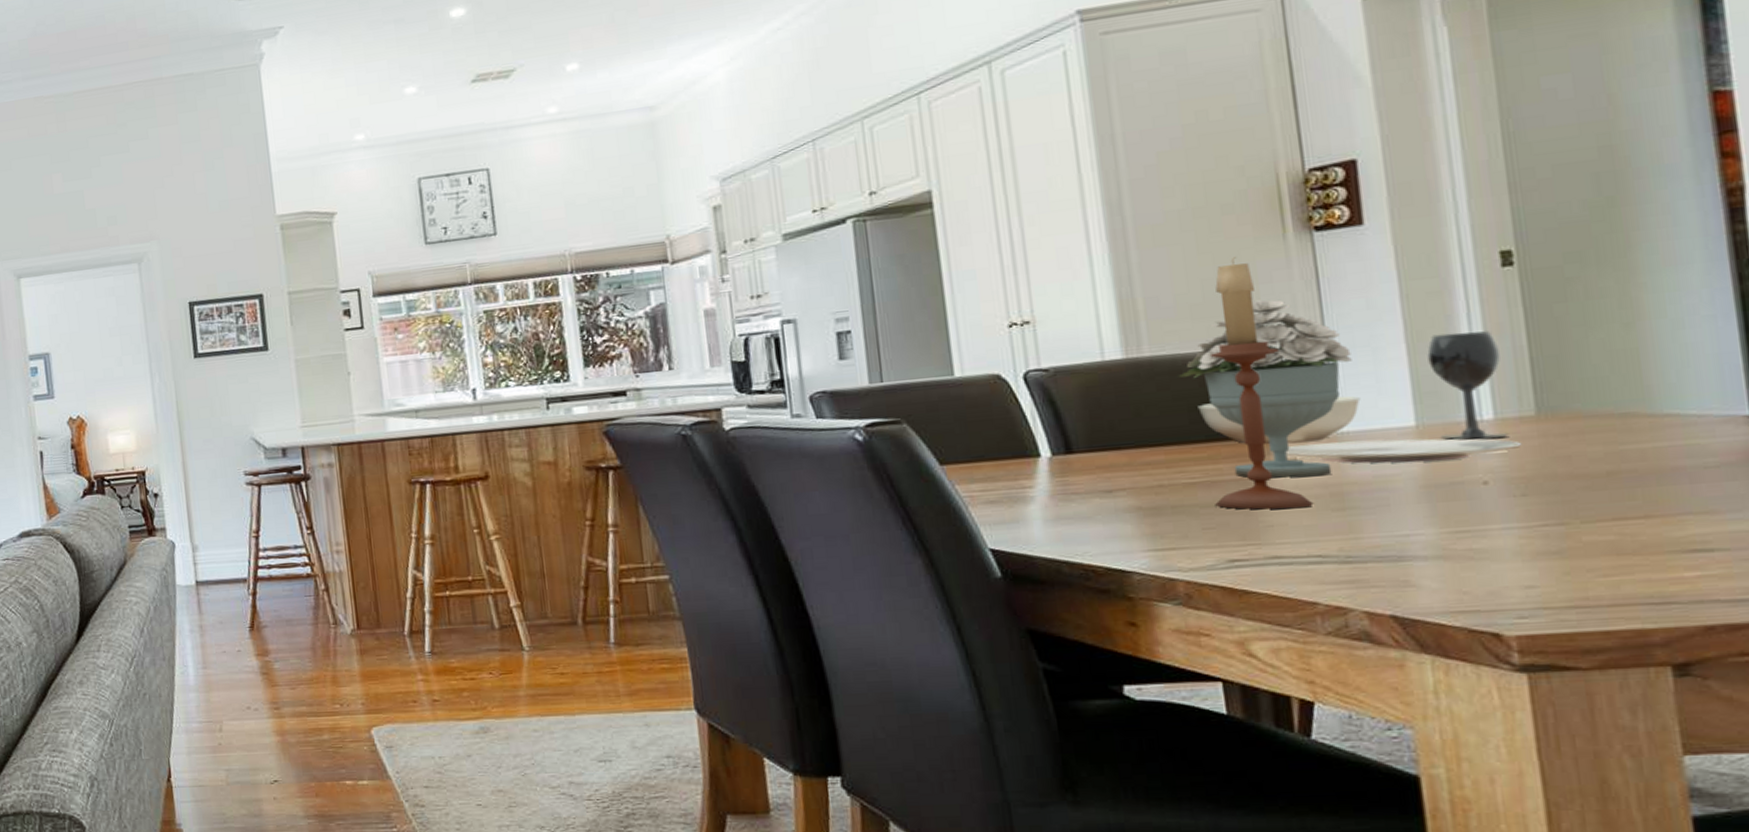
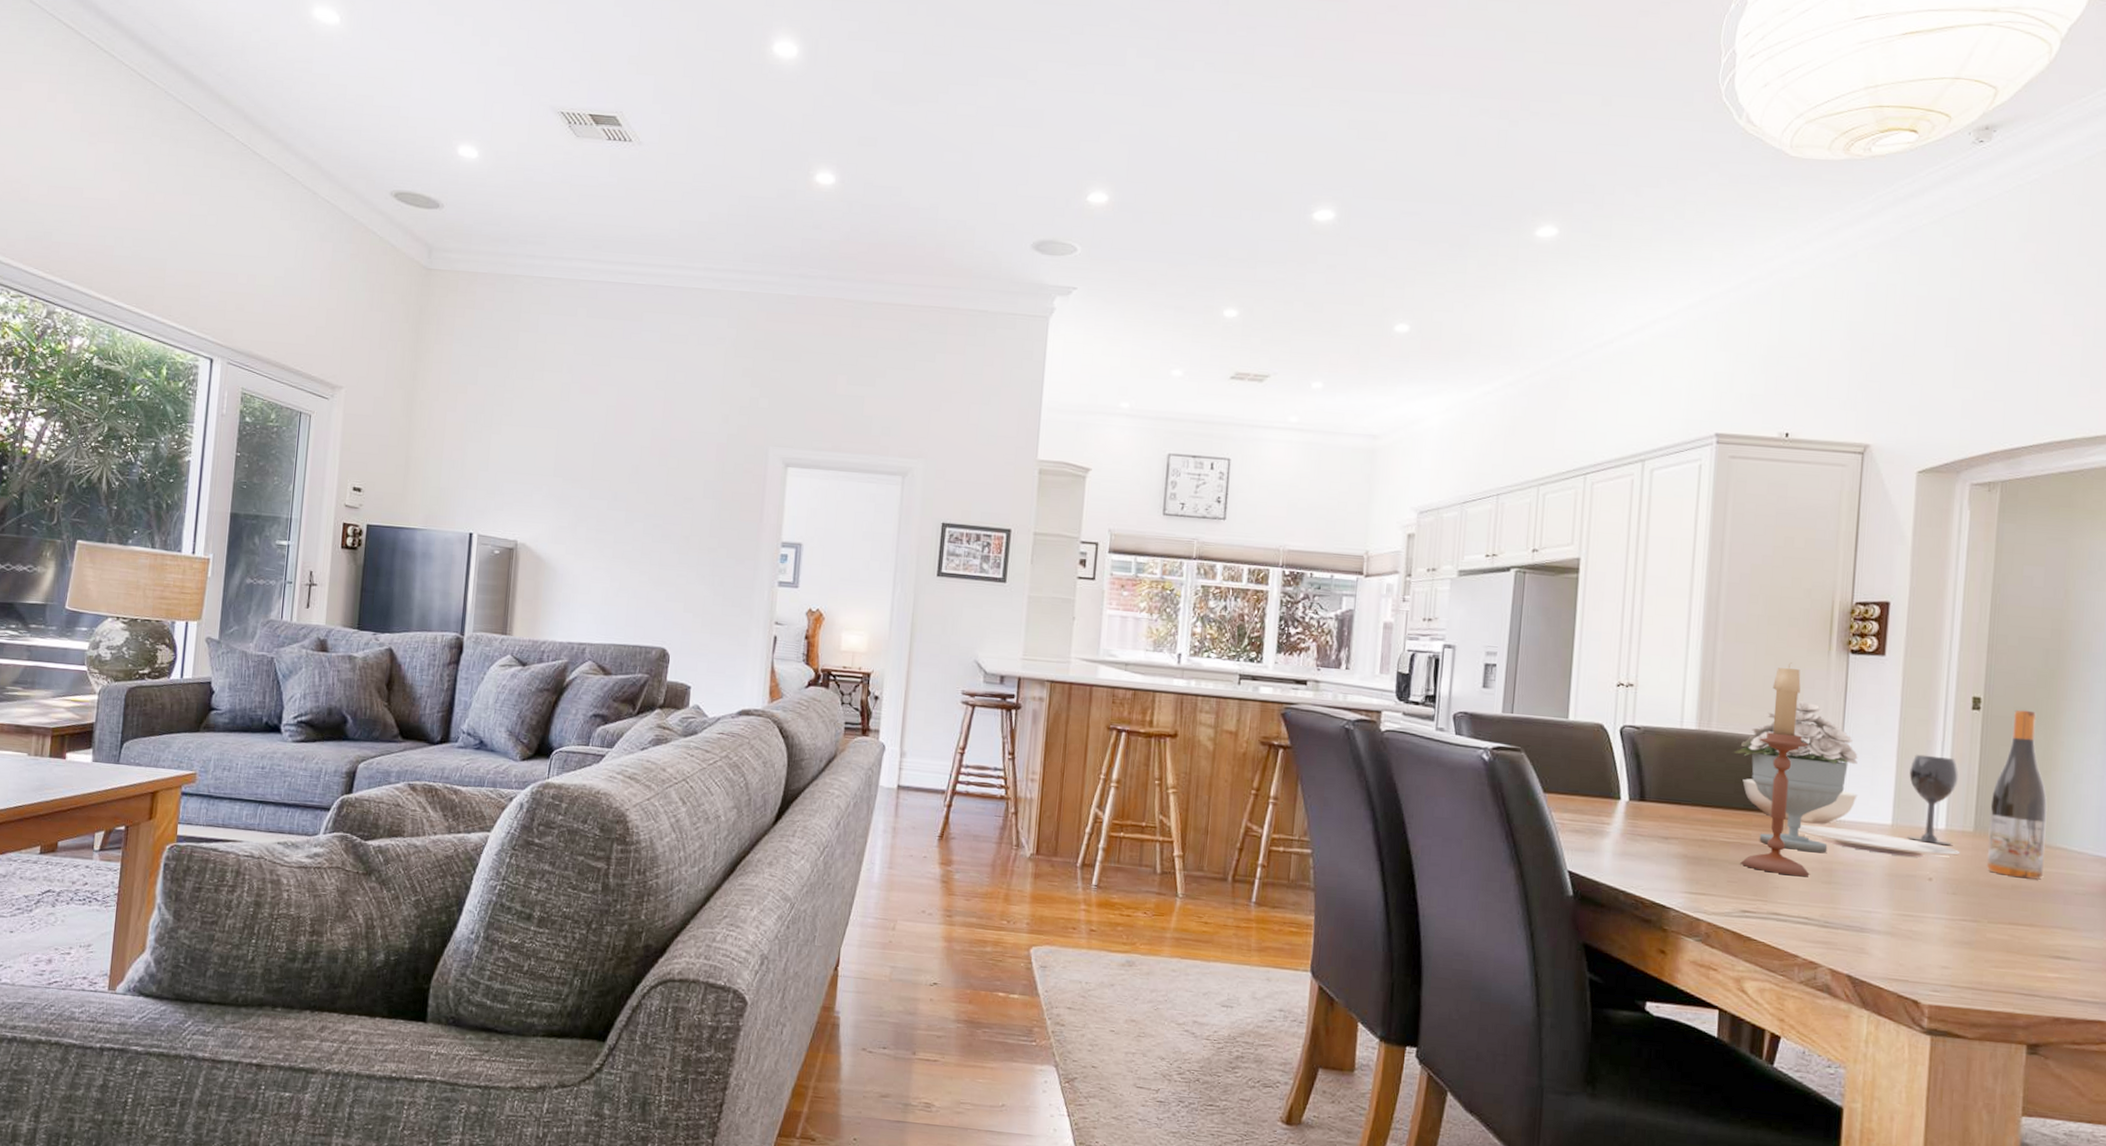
wine bottle: none [1553,252,1650,462] -> present [1986,709,2048,880]

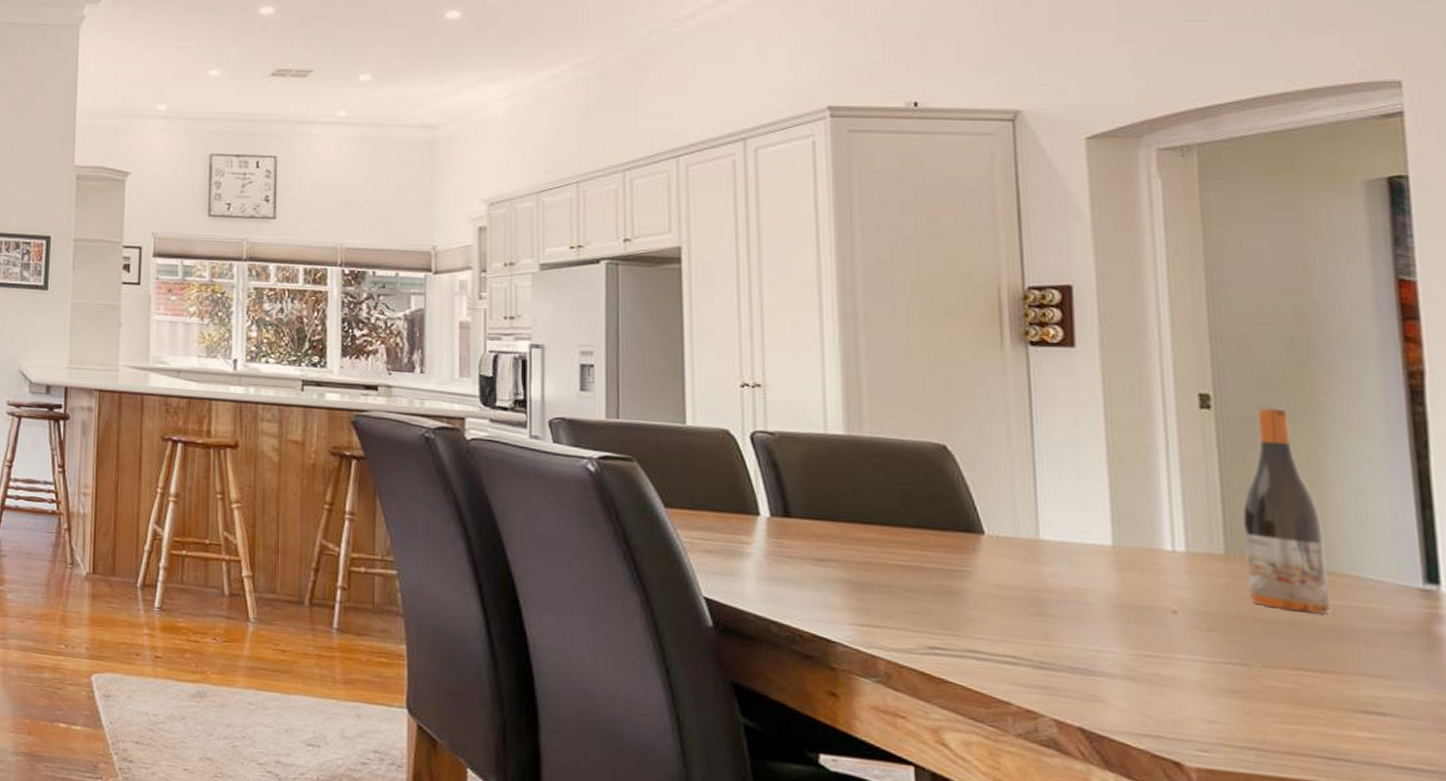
bouquet: present [1733,701,1858,852] -> none [894,401,1057,579]
candlestick: present [1740,662,1810,877] -> none [920,357,1012,608]
bowl: present [1742,778,1858,825] -> none [910,491,1063,545]
plate: present [1797,825,1960,857] -> none [989,545,1211,586]
wine glass: present [1907,754,1958,845] -> none [1127,462,1197,571]

